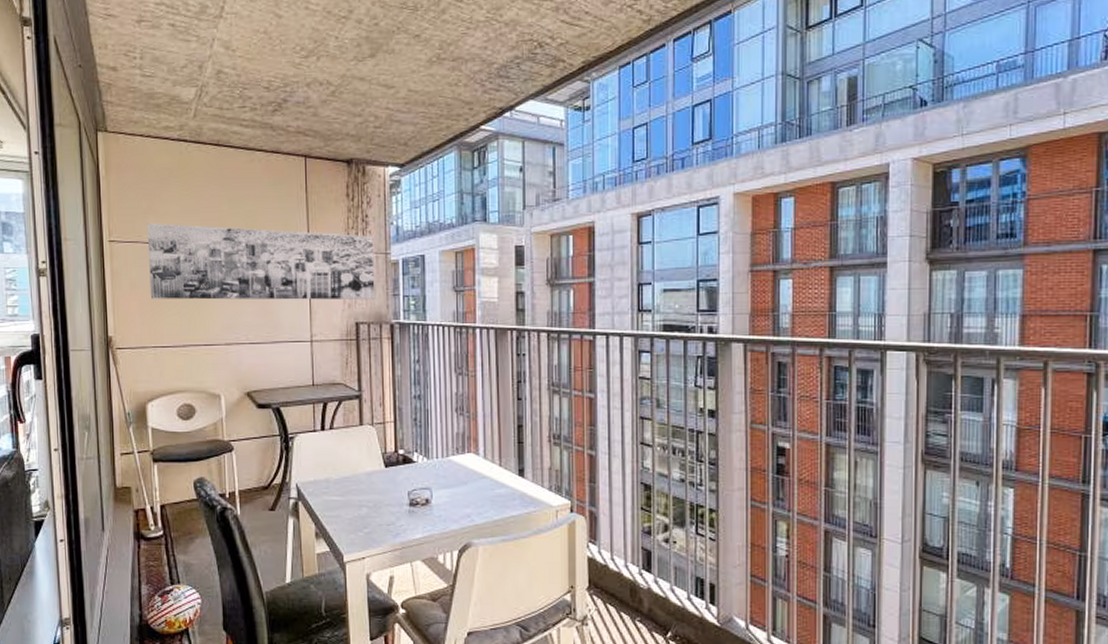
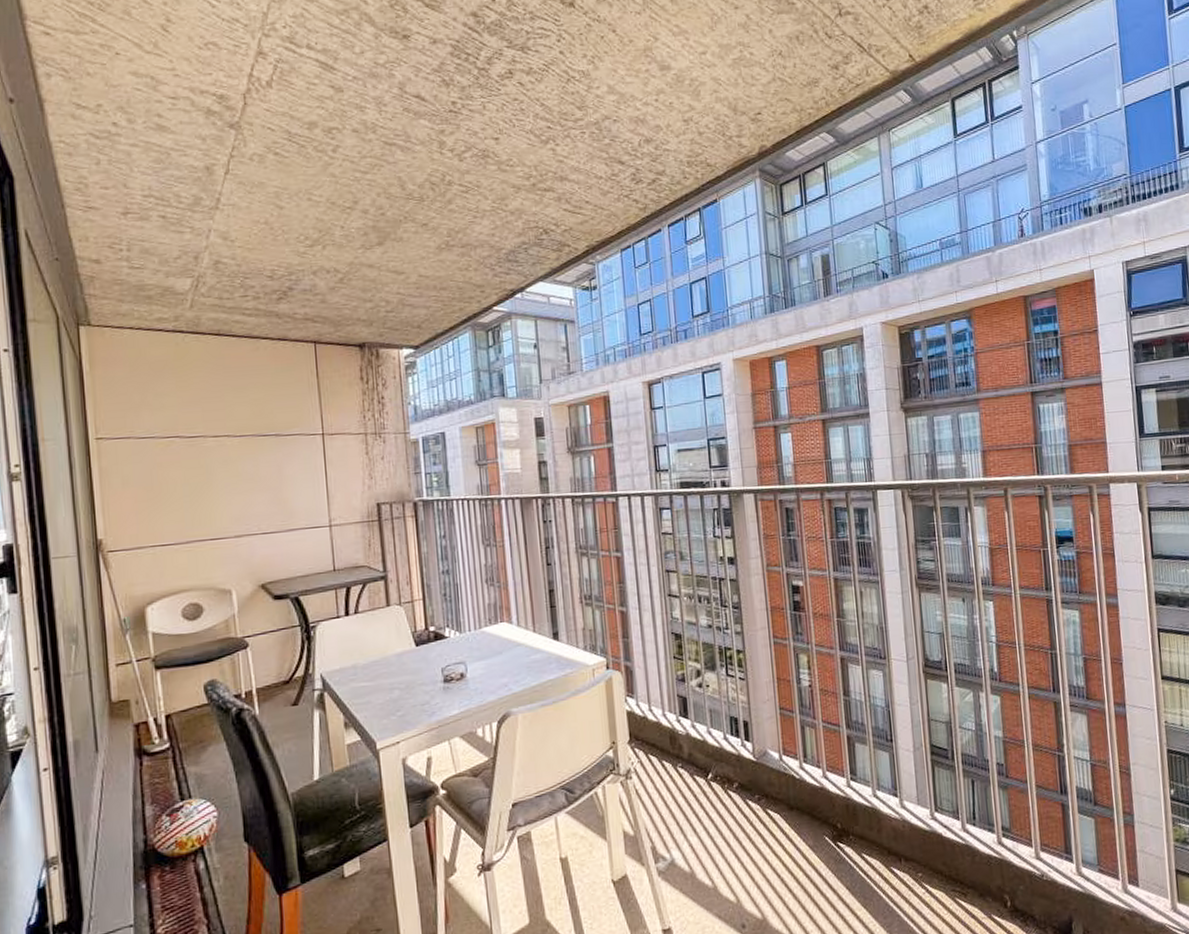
wall art: present [147,223,375,300] -> none [140,416,396,496]

